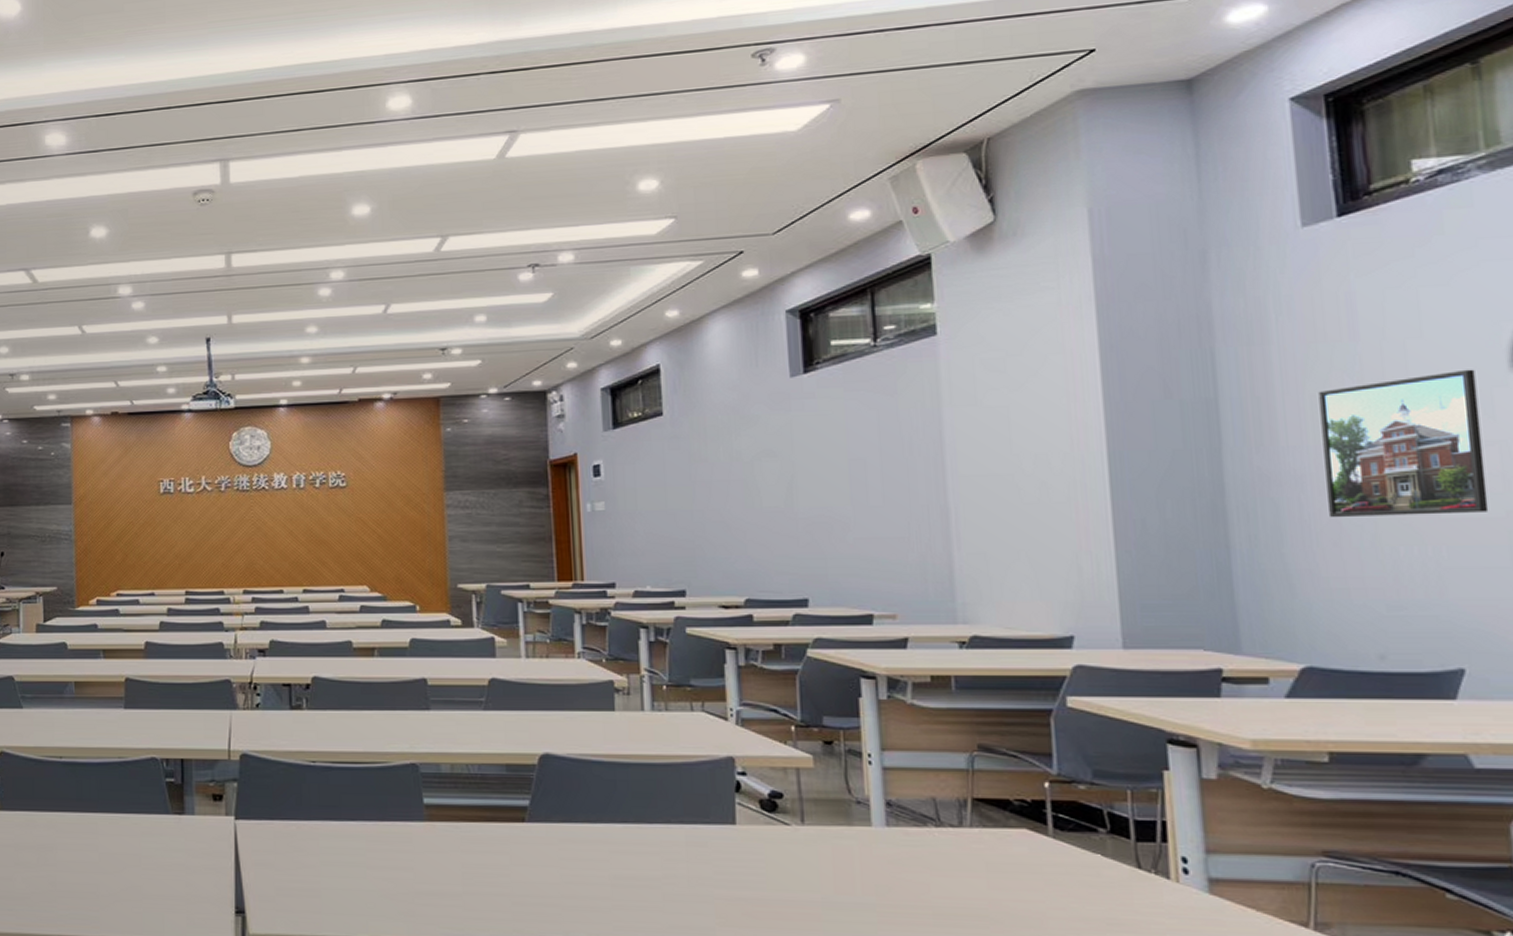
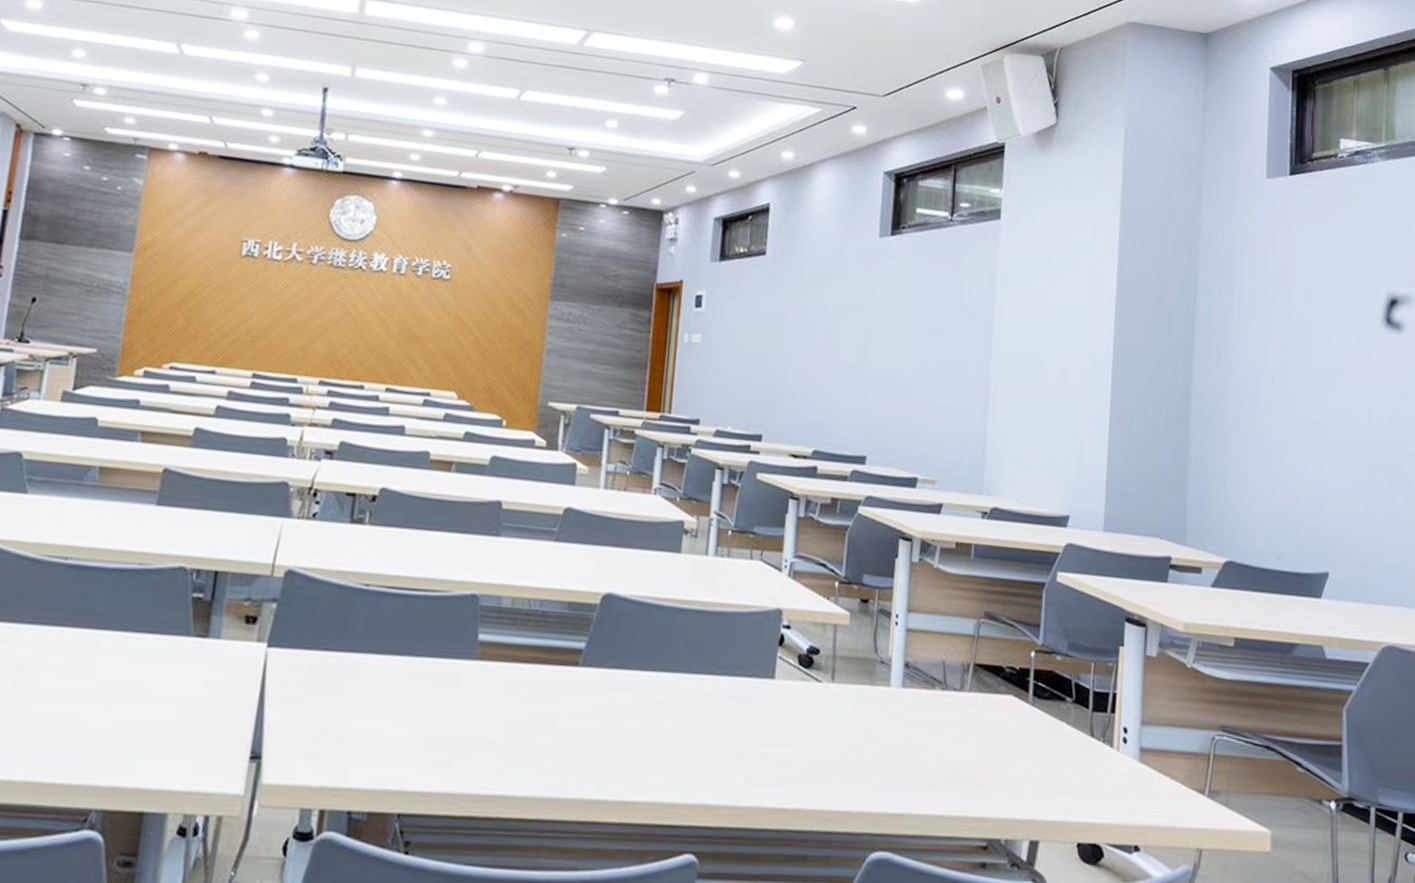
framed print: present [1318,369,1489,517] -> none [1258,319,1361,441]

